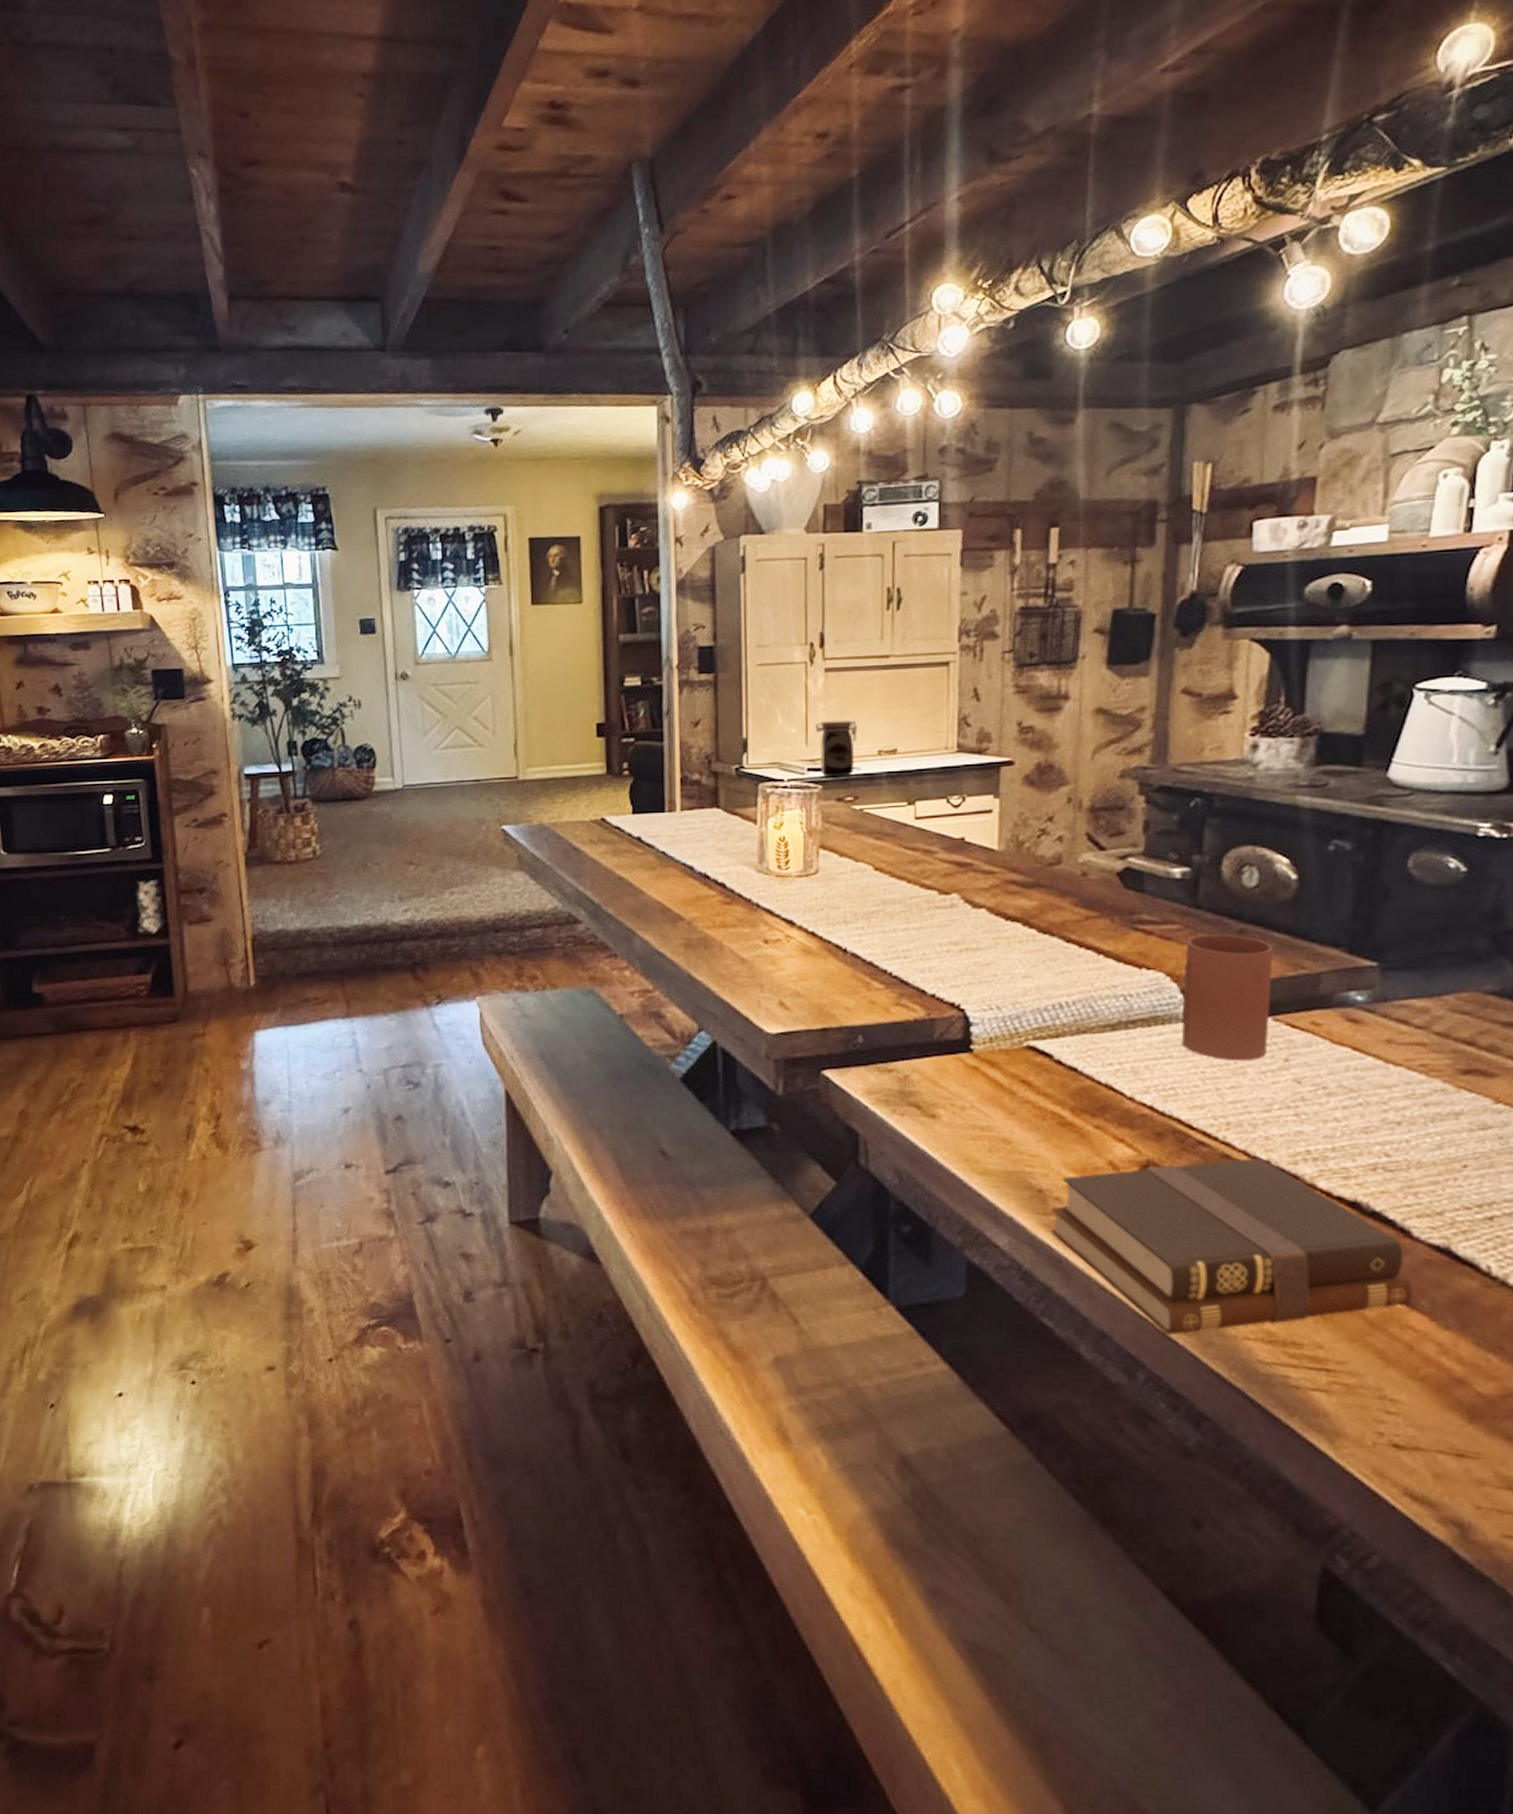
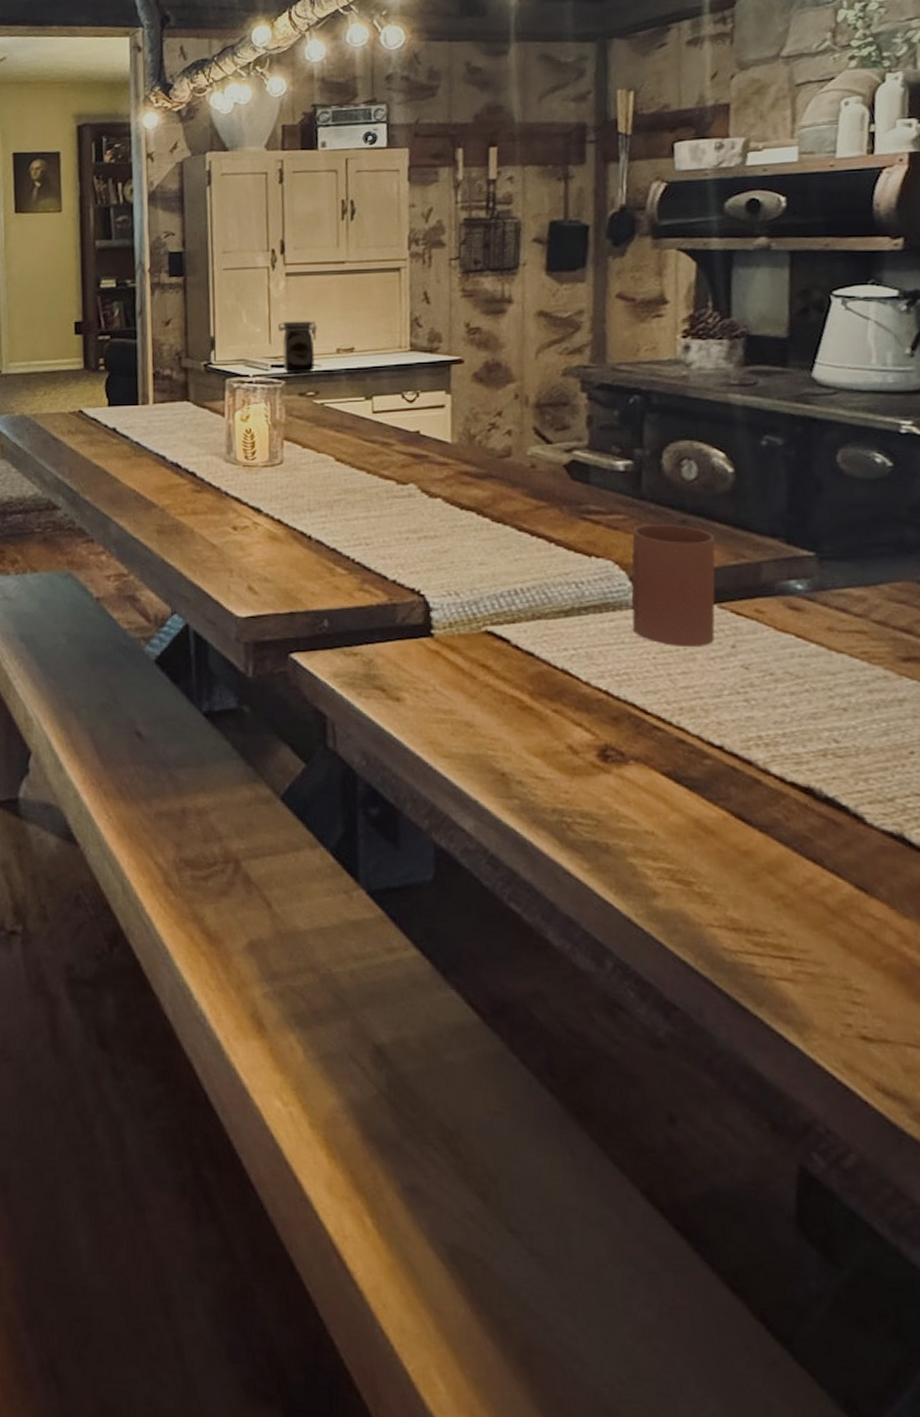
bible: present [1050,1157,1413,1335] -> none [514,742,870,921]

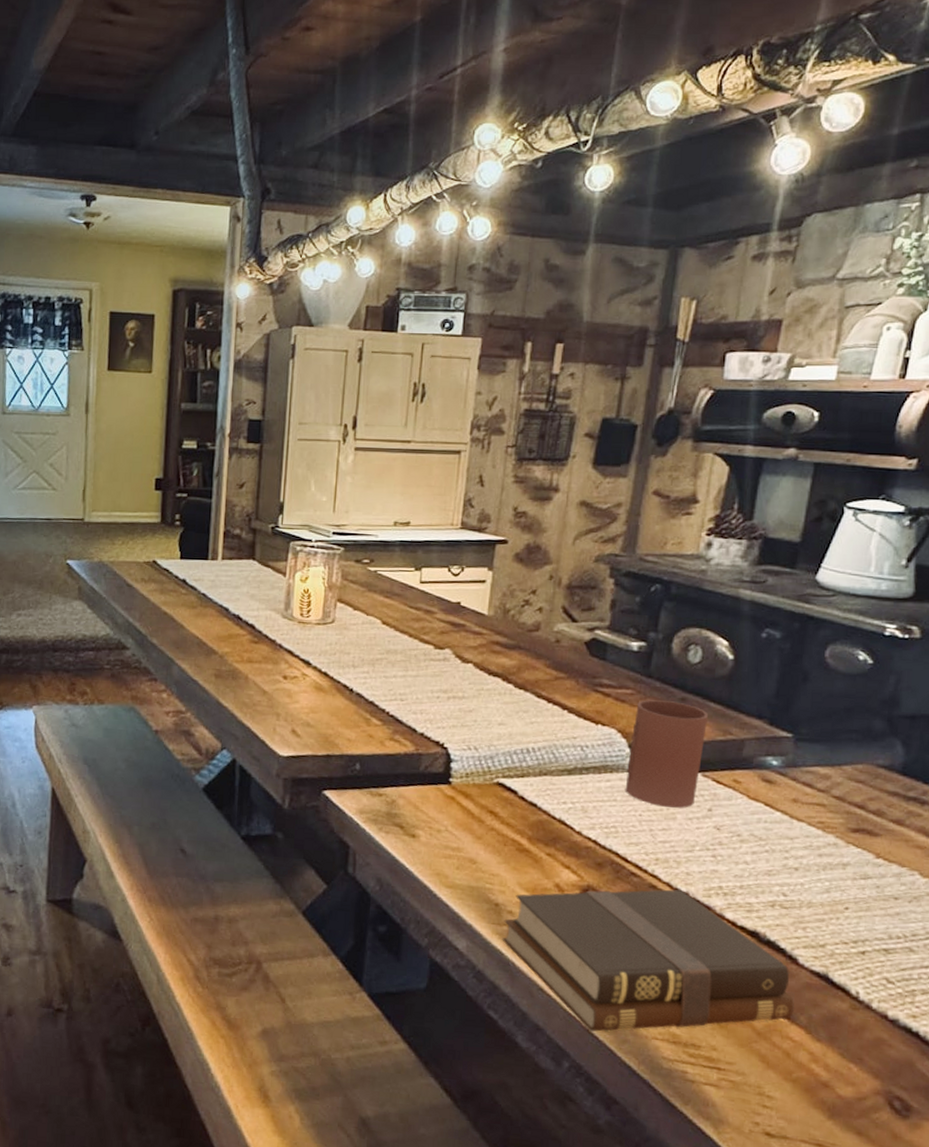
jar: present [277,320,317,374] -> none [342,492,378,542]
bible: none [514,742,870,921] -> present [502,889,794,1032]

